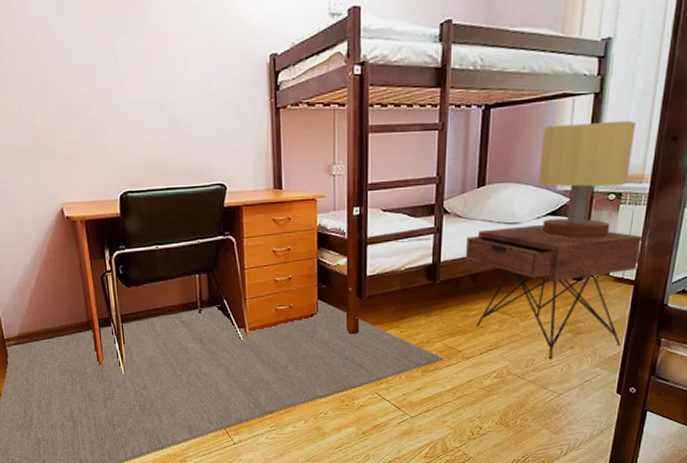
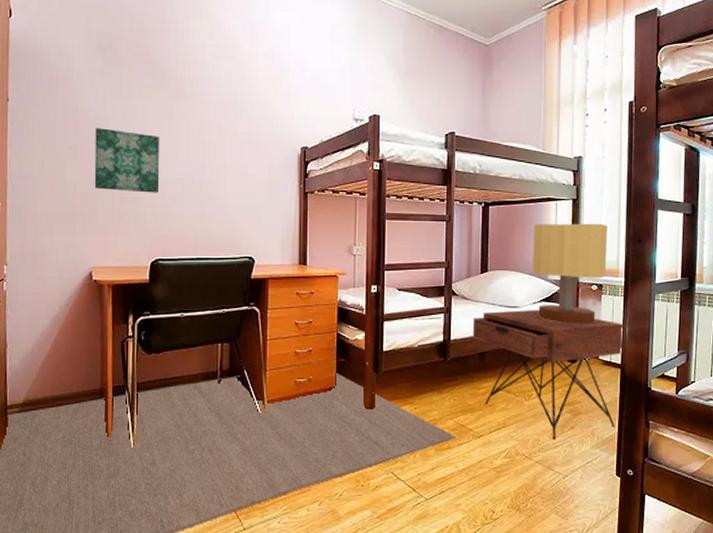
wall art: none [44,50,120,121] -> present [94,128,160,193]

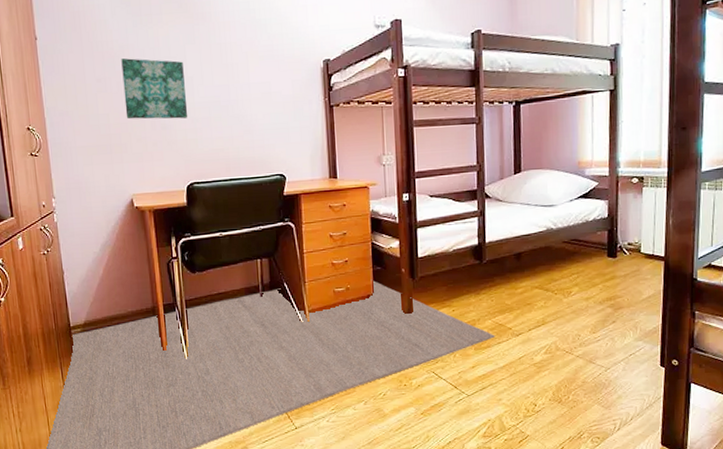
nightstand: present [472,309,624,440] -> none [507,206,667,335]
table lamp: present [532,223,608,324] -> none [567,113,649,219]

